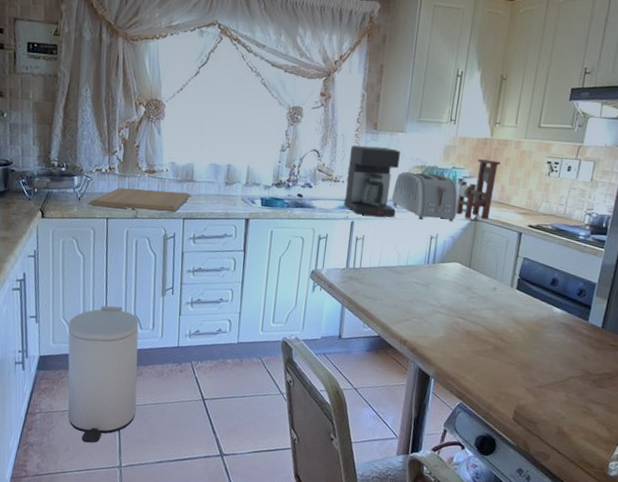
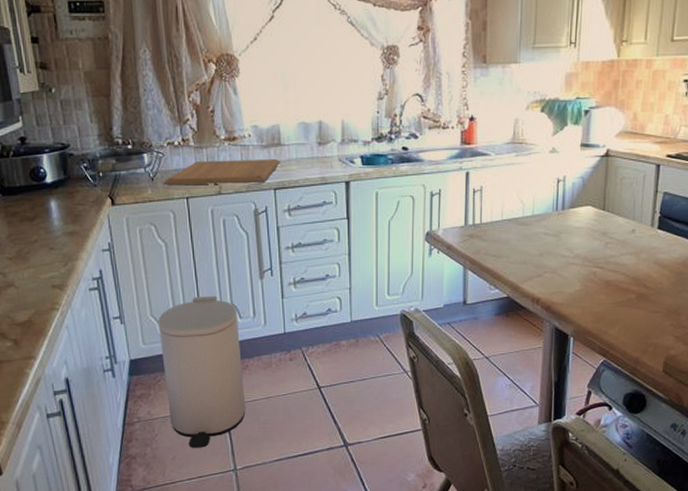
coffee maker: present [343,145,401,218] -> none [456,83,516,164]
toaster: present [392,172,458,222] -> none [510,107,586,163]
paper towel holder: present [456,159,500,220] -> none [584,85,630,154]

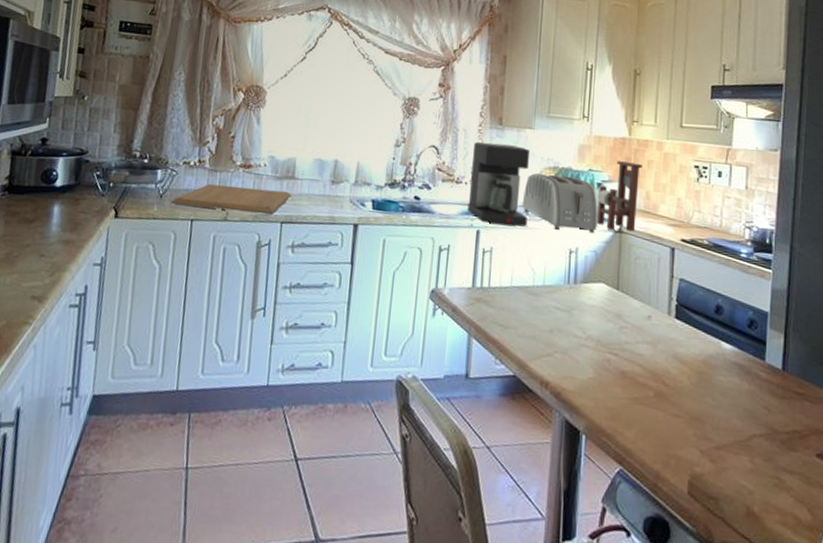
pedal bin: present [157,295,246,448] -> none [120,329,221,521]
coffee maker: none [456,83,516,164] -> present [467,141,531,227]
toaster: none [510,107,586,163] -> present [523,173,599,234]
paper towel holder: none [584,85,630,154] -> present [597,161,642,232]

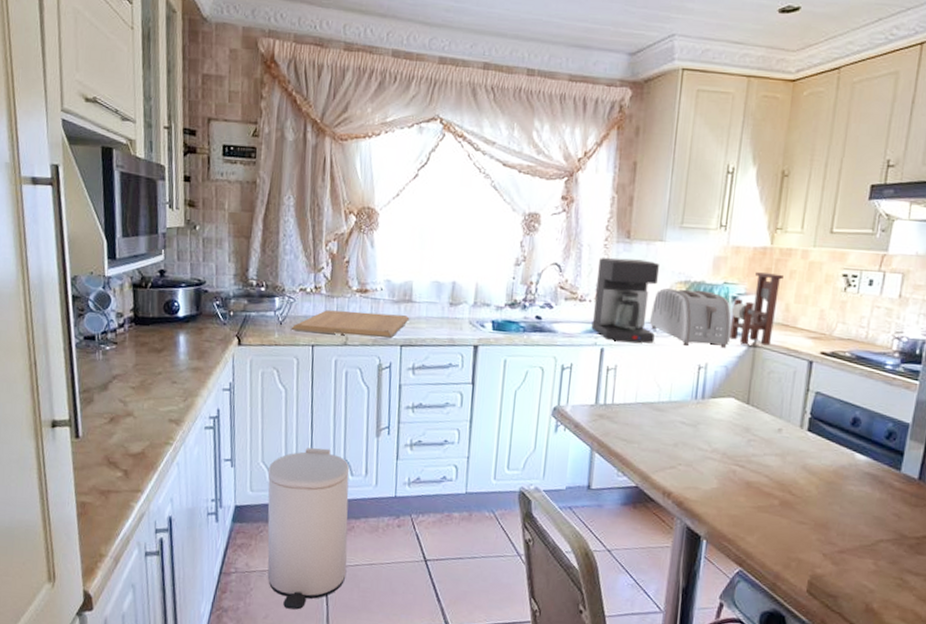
pedal bin: none [120,329,221,521] -> present [267,447,350,610]

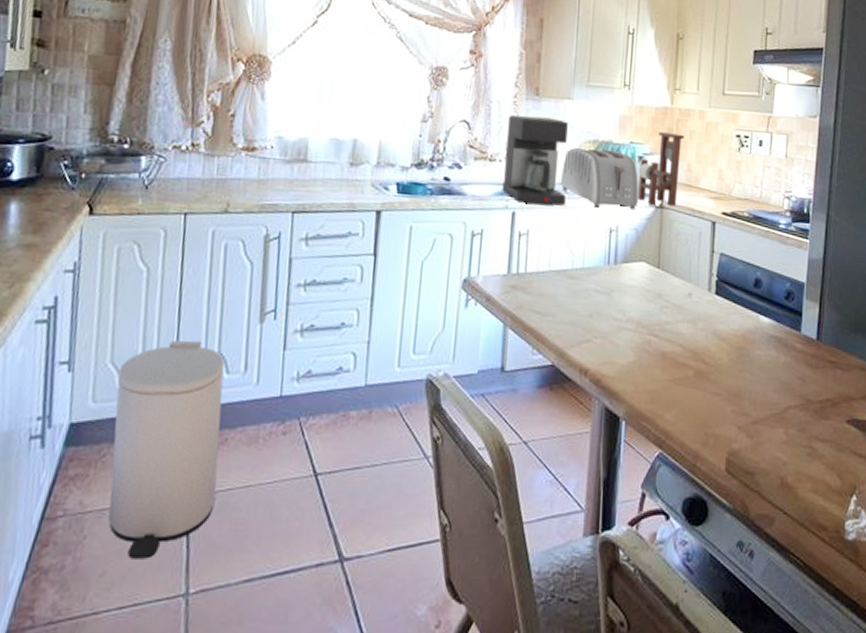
chopping board: present [291,310,410,338] -> none [158,171,304,204]

